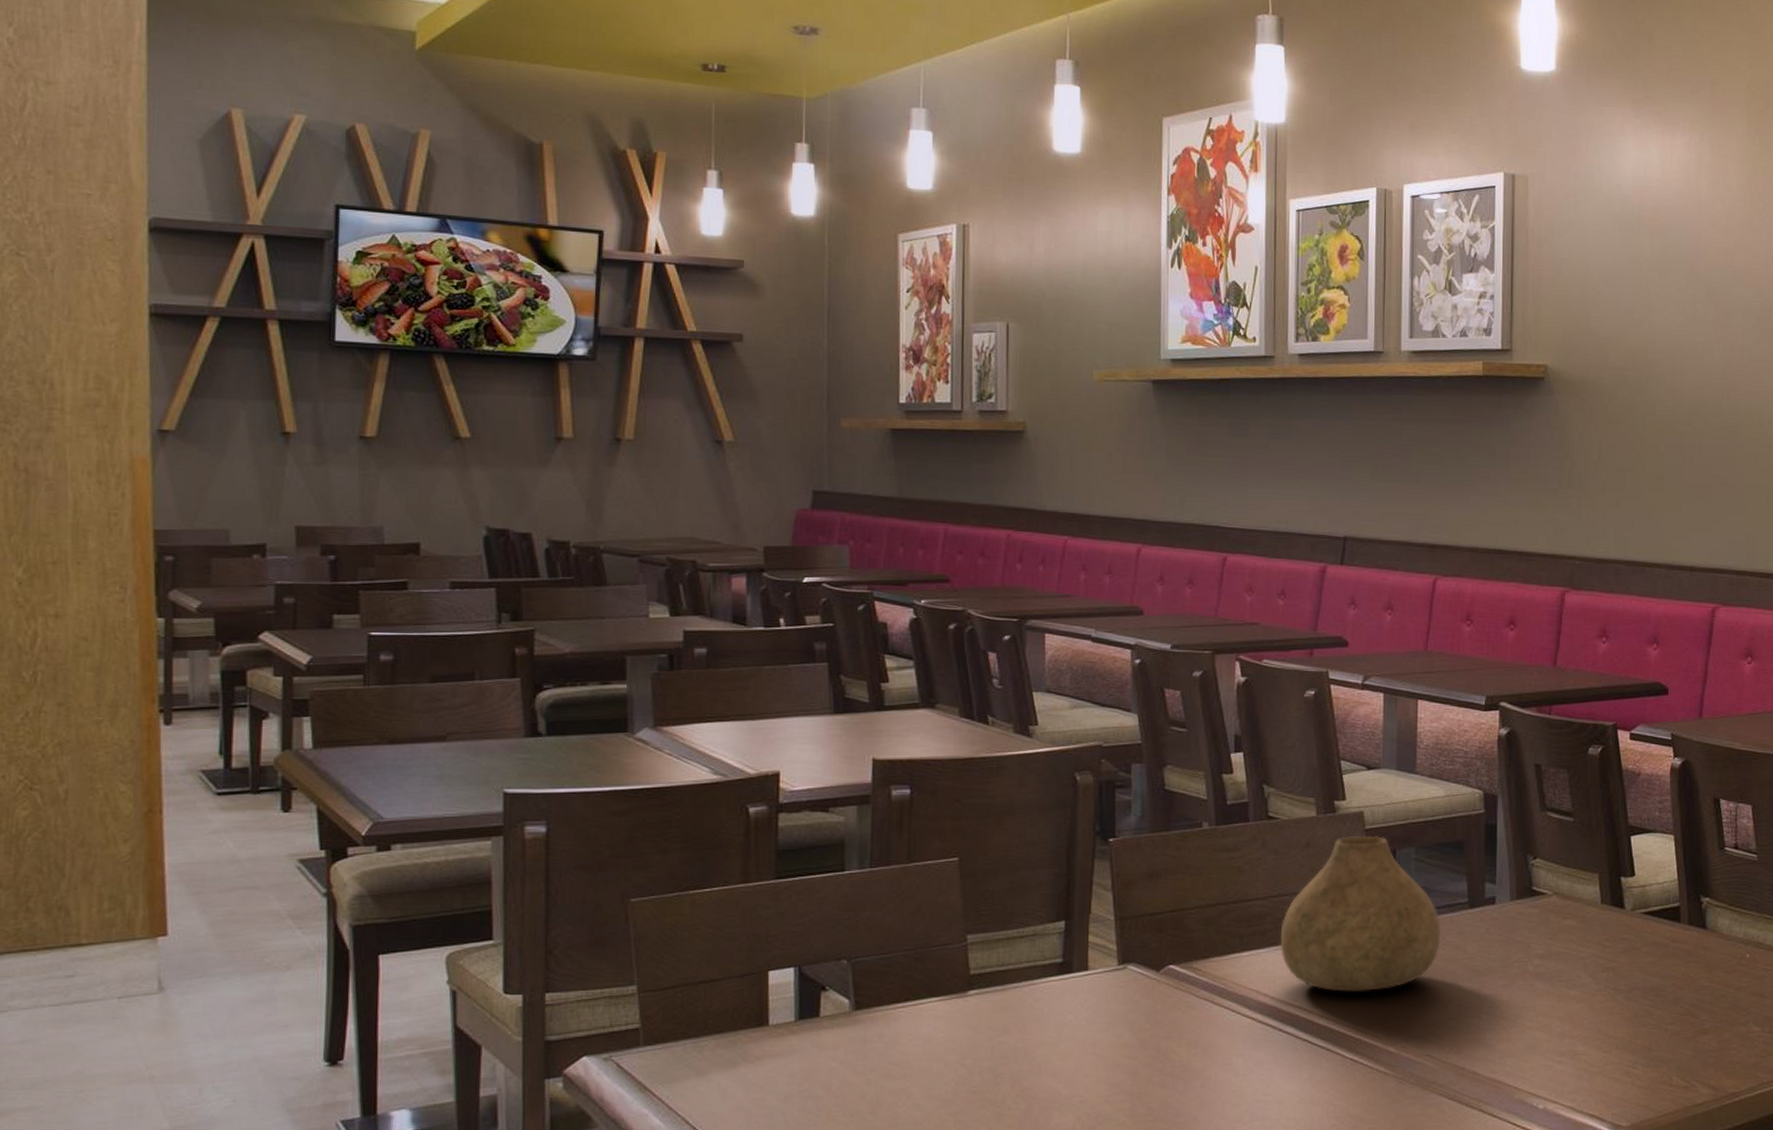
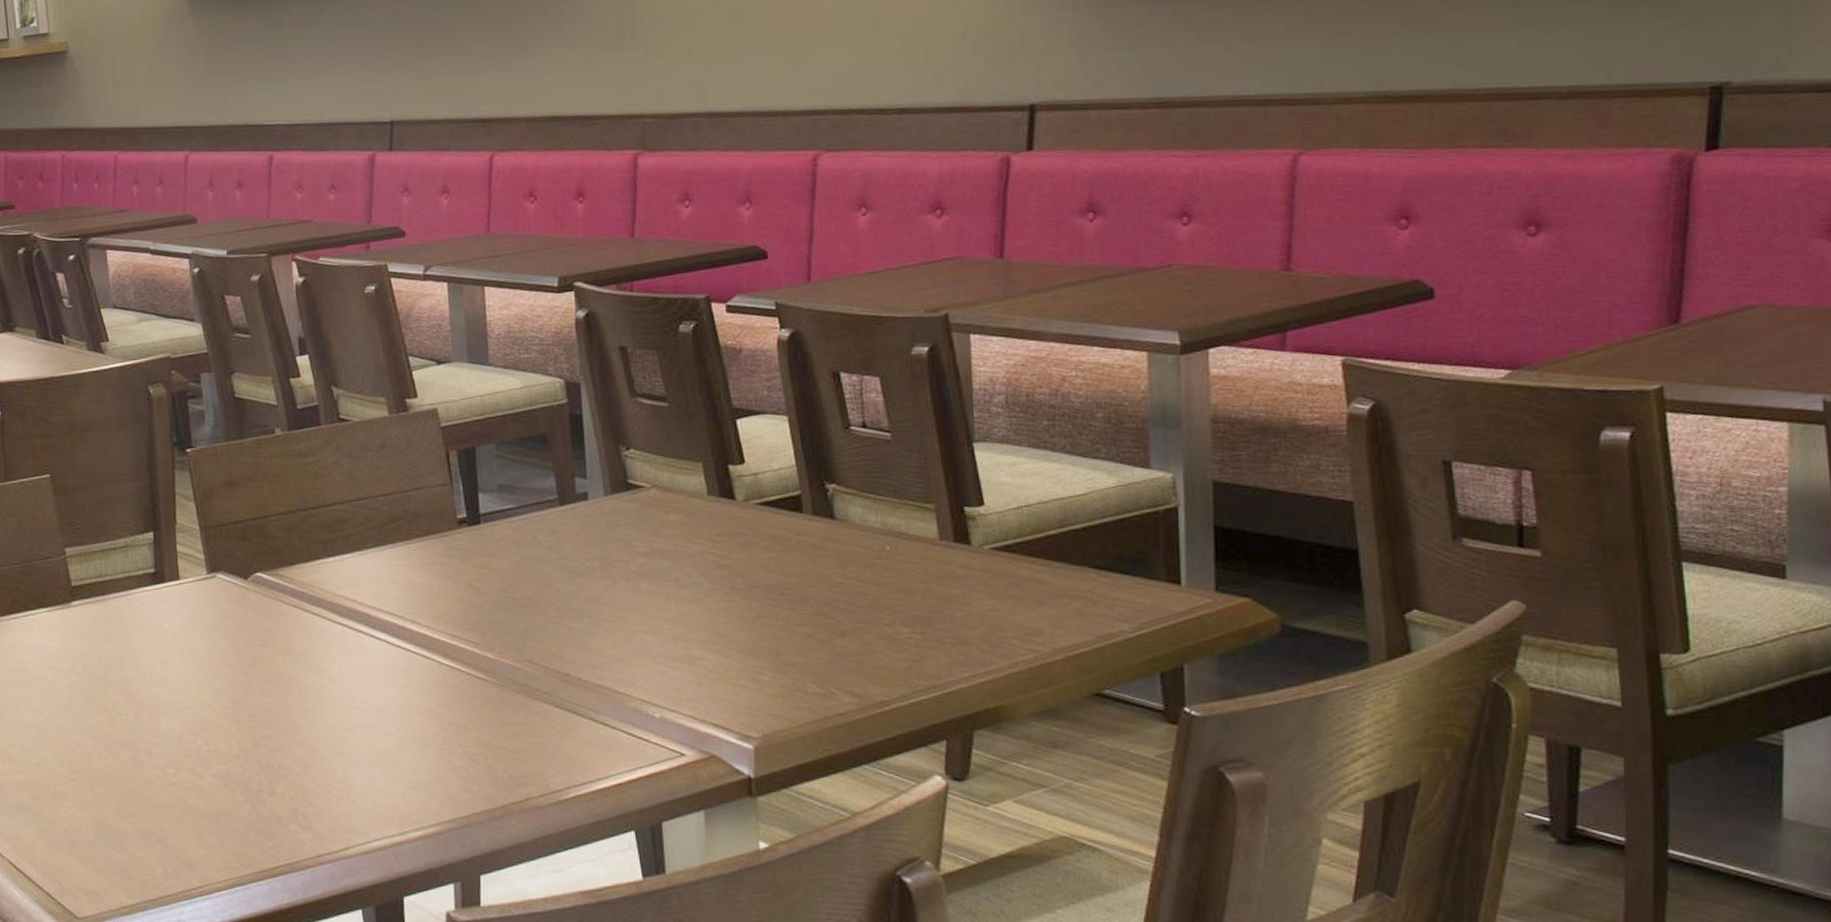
vase: present [1280,836,1441,993] -> none [363,433,532,597]

